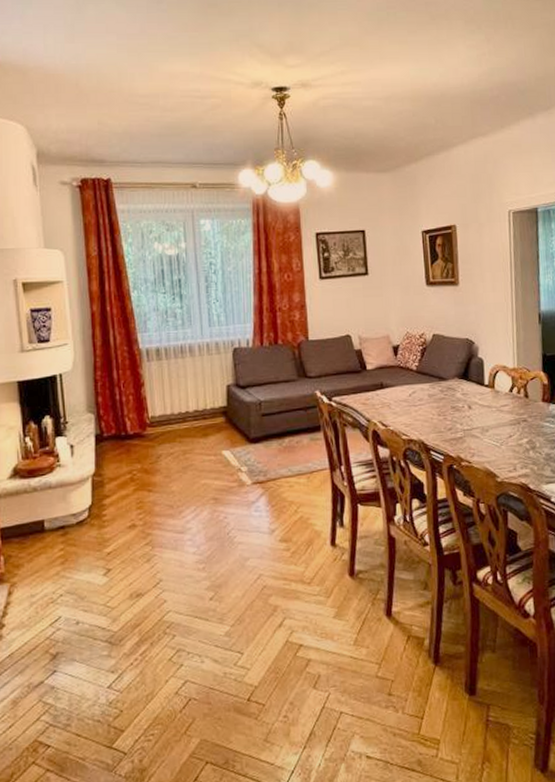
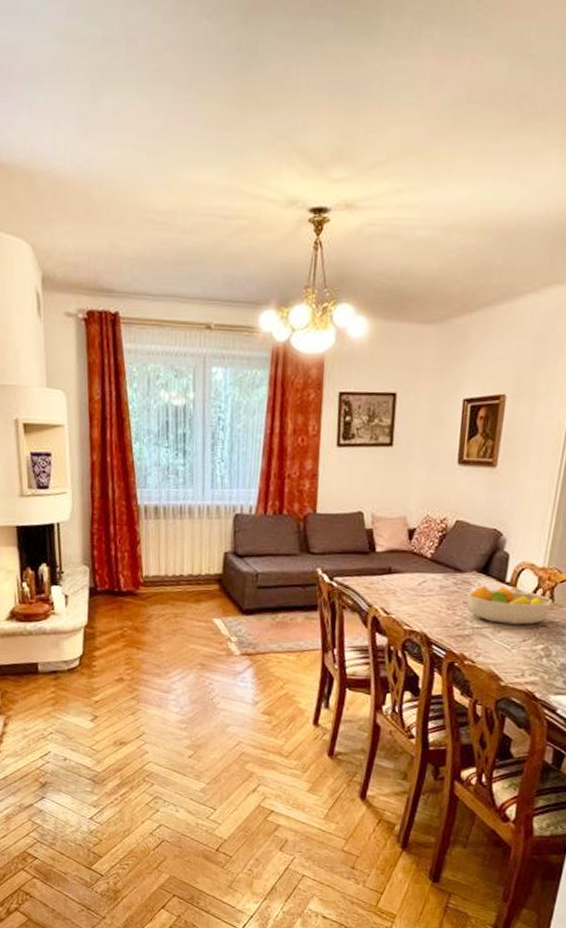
fruit bowl: none [453,388,528,423] -> present [466,586,553,625]

